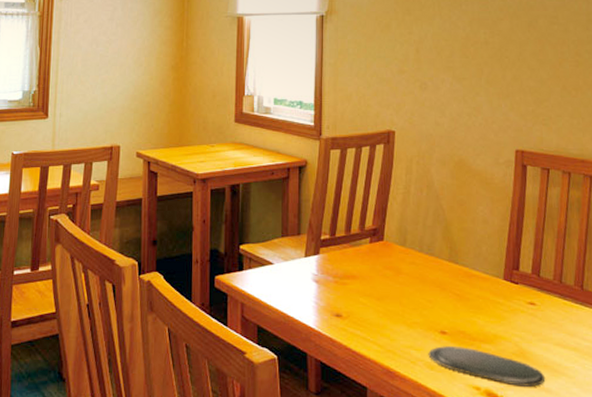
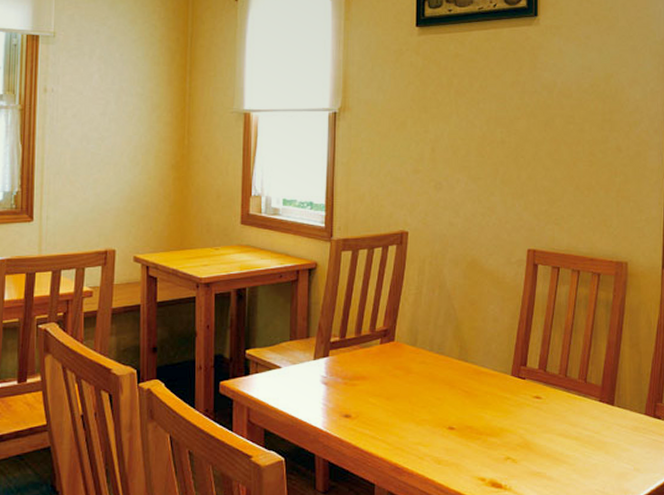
oval tray: present [428,346,546,387] -> none [436,441,548,476]

